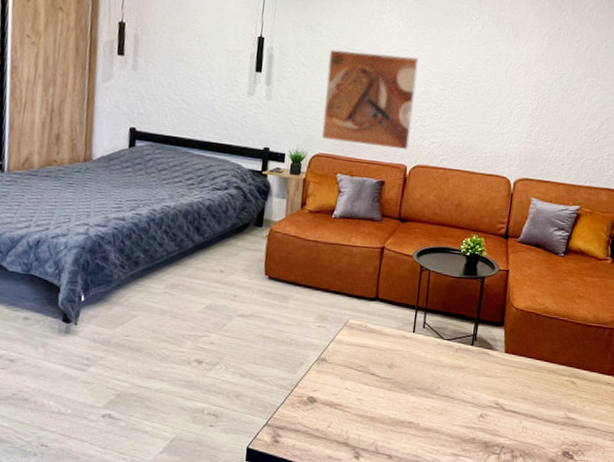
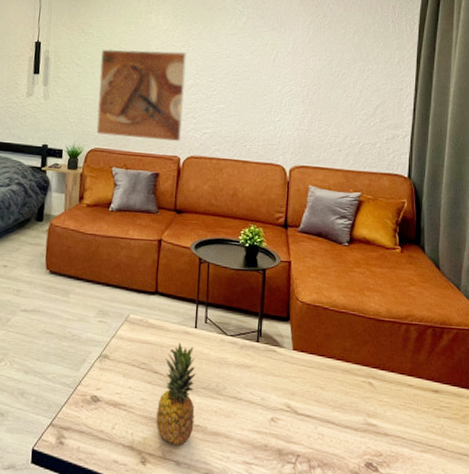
fruit: none [370,346,412,441] -> present [156,342,196,445]

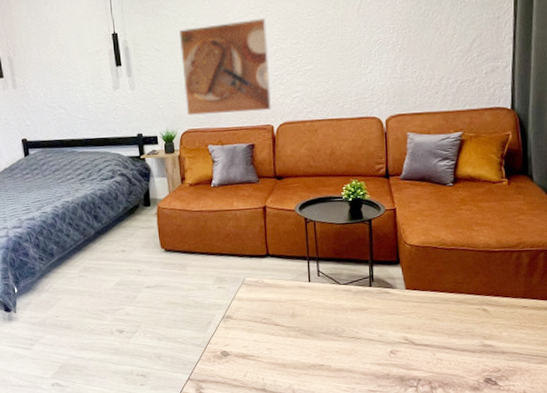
fruit: present [156,342,196,445] -> none [282,296,319,383]

